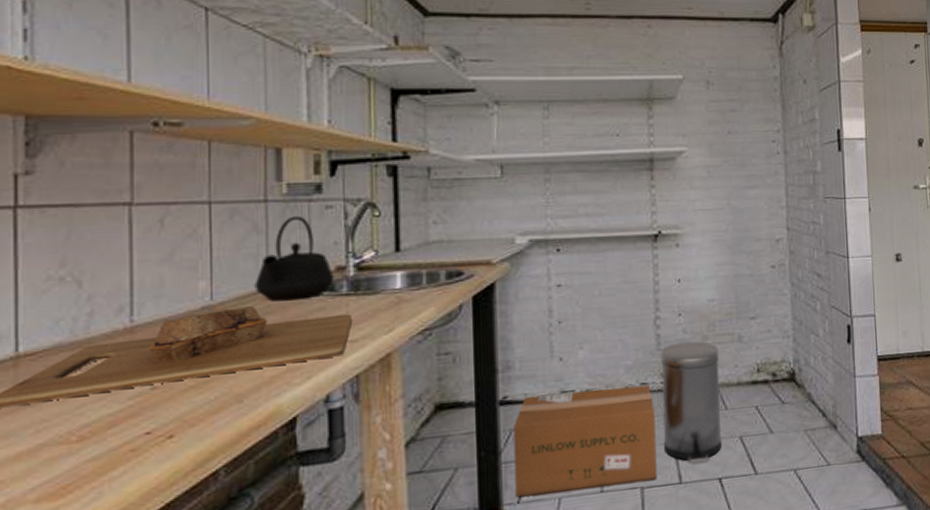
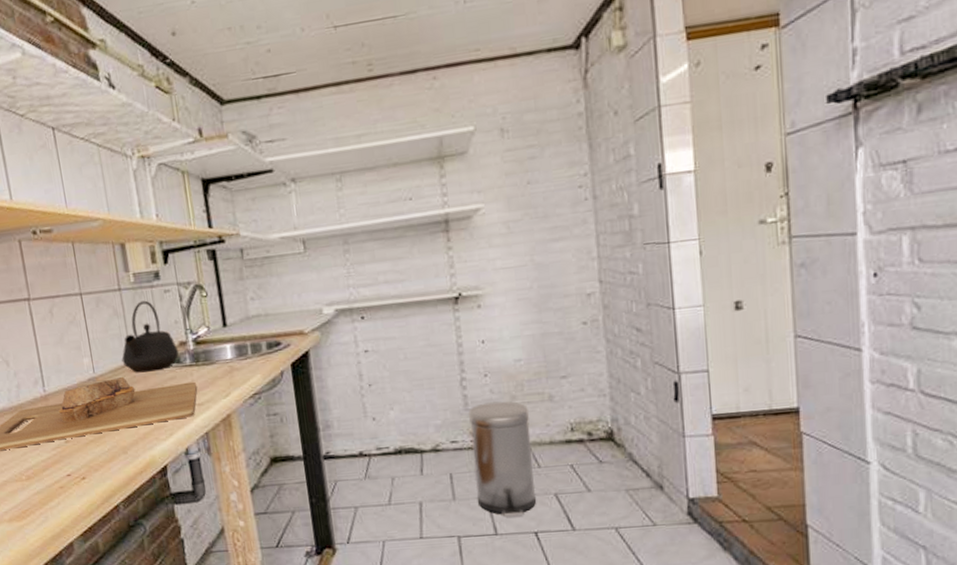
box: present [513,385,657,498] -> none [337,443,473,539]

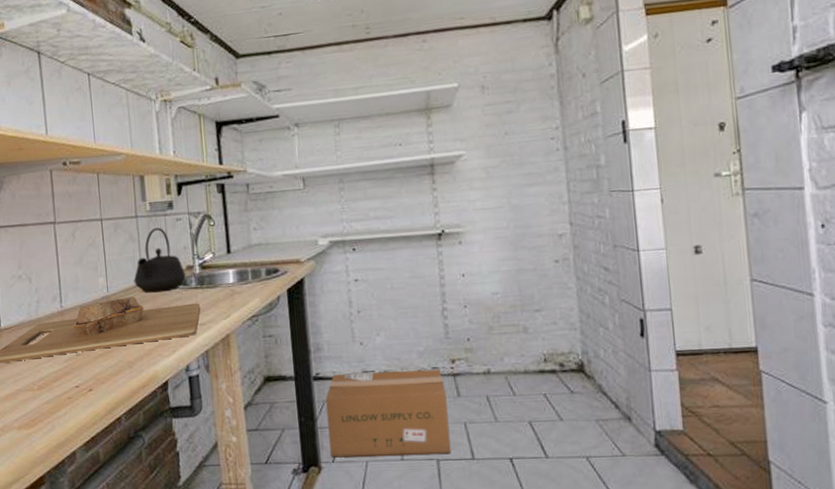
box: none [337,443,473,539] -> present [325,369,451,458]
pedal bin: present [468,401,536,518] -> none [449,331,511,443]

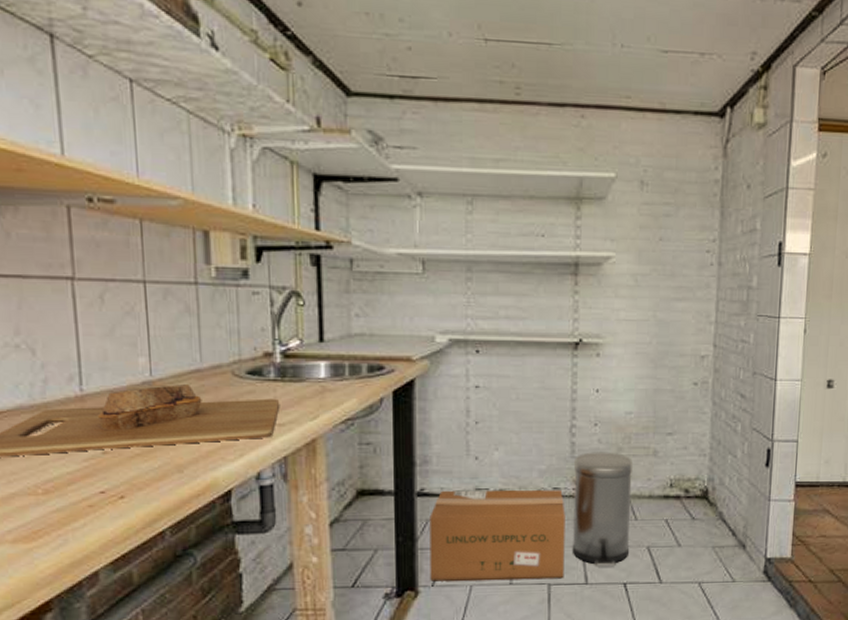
kettle: present [133,227,186,293] -> none [189,300,263,382]
pedal bin: none [449,331,511,443] -> present [573,452,634,567]

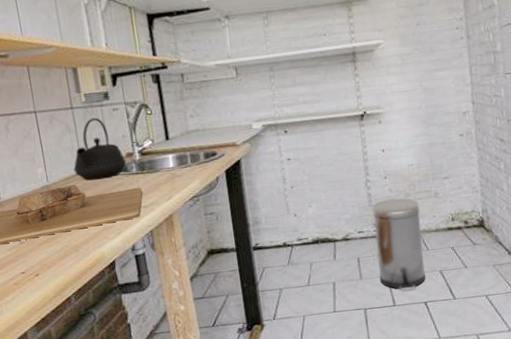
kettle: none [189,300,263,382] -> present [73,117,127,181]
box: present [429,489,565,581] -> none [265,233,376,316]

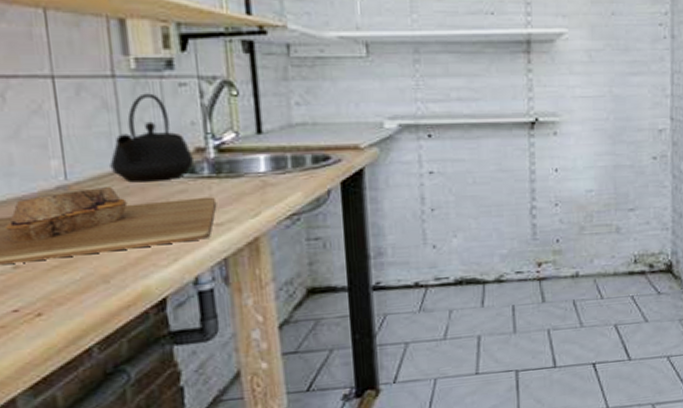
pedal bin: present [372,198,425,292] -> none [536,231,597,350]

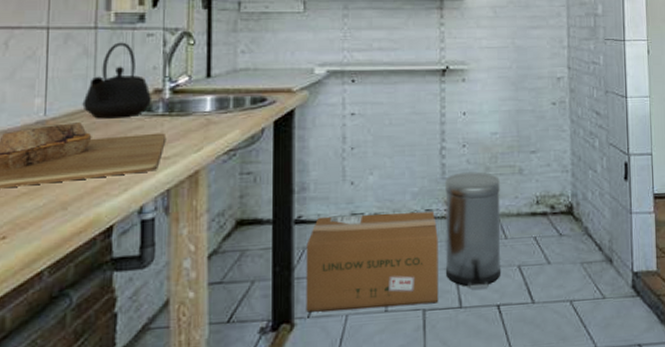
box: none [387,274,532,378] -> present [306,212,439,313]
pedal bin: none [536,231,597,350] -> present [445,172,501,290]

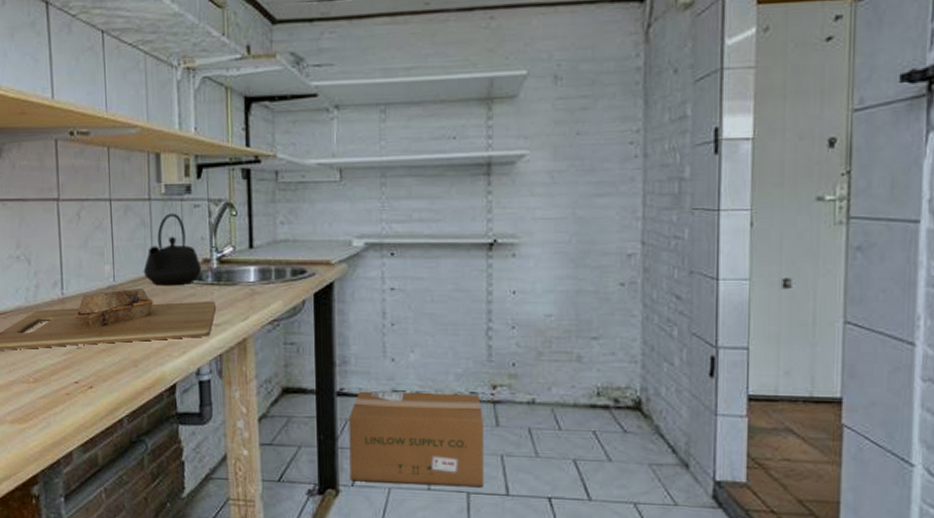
pedal bin: present [445,172,501,290] -> none [492,356,555,479]

